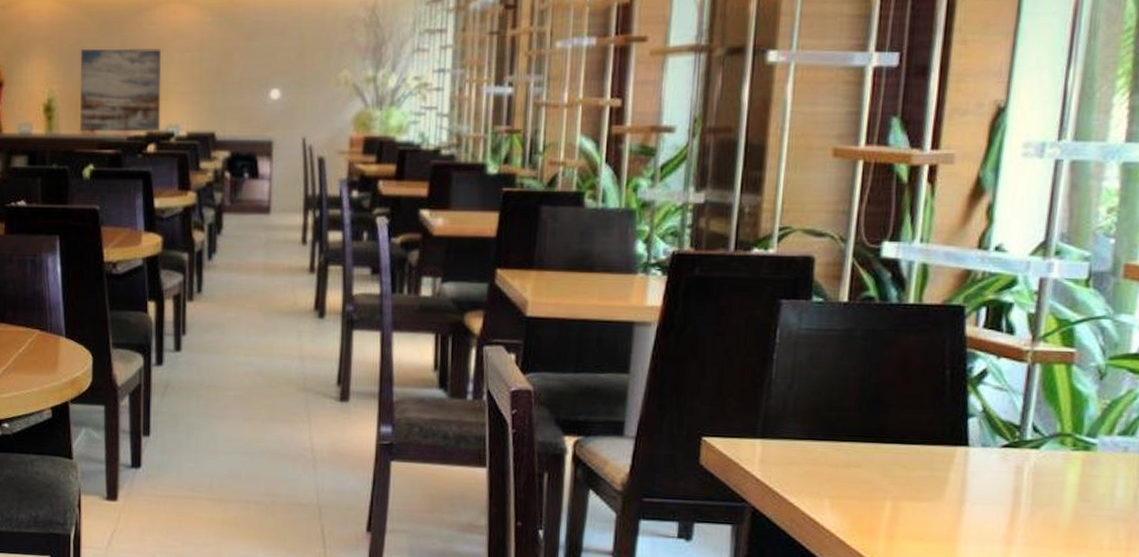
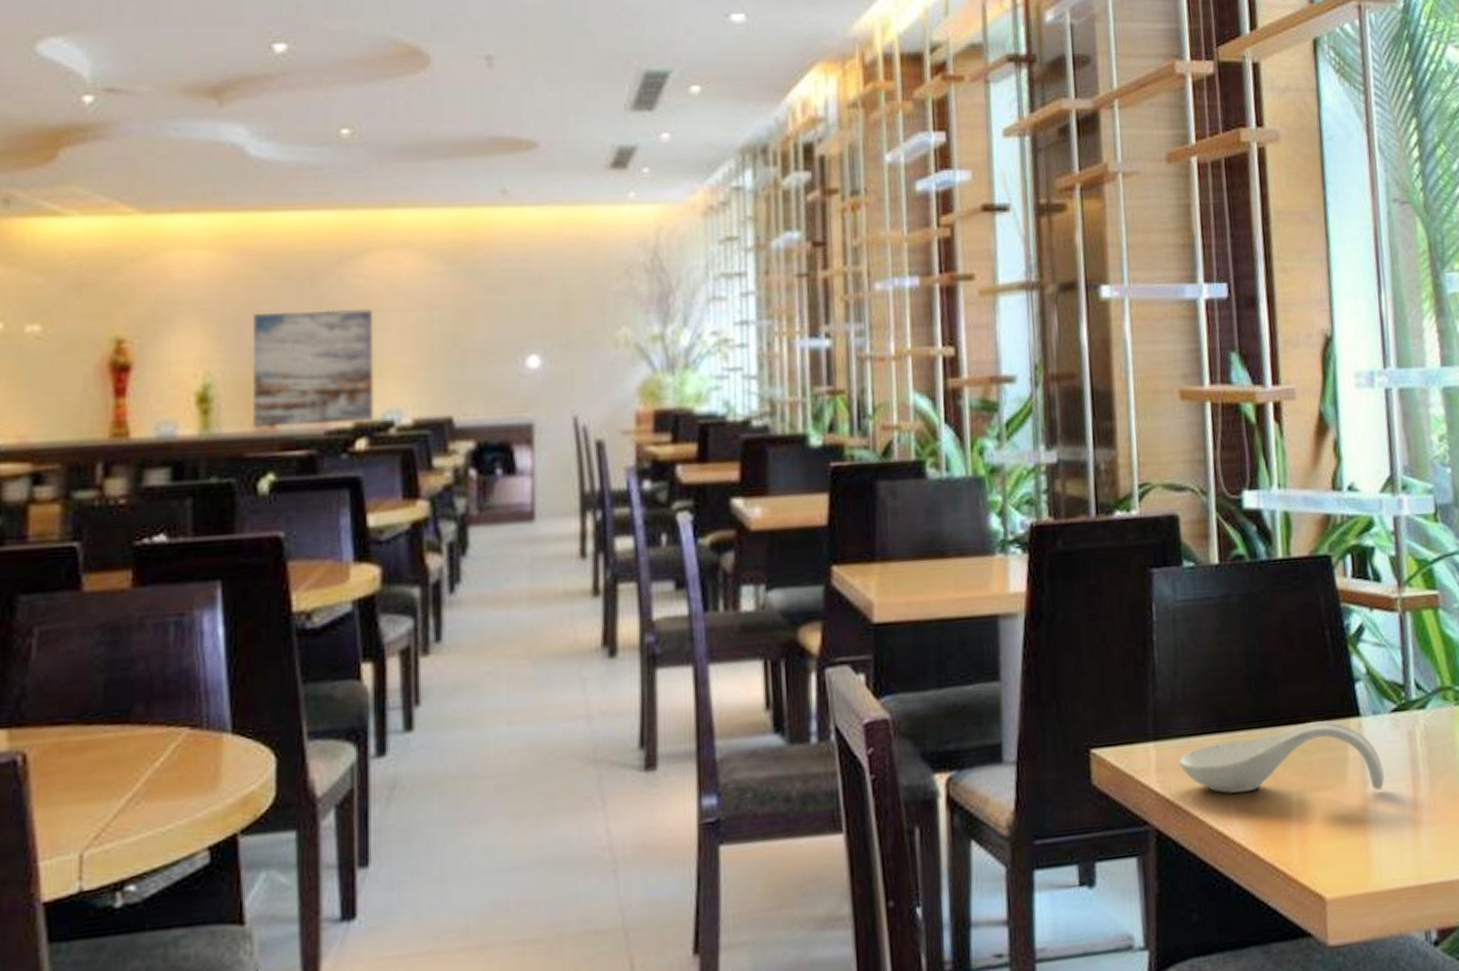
spoon rest: none [782,444,984,509] -> present [1179,721,1384,794]

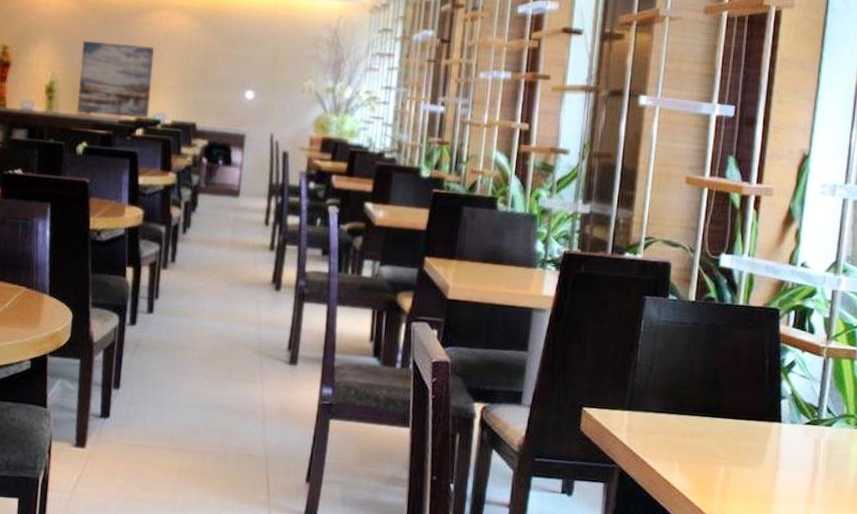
spoon rest: present [1179,721,1384,794] -> none [643,419,792,474]

